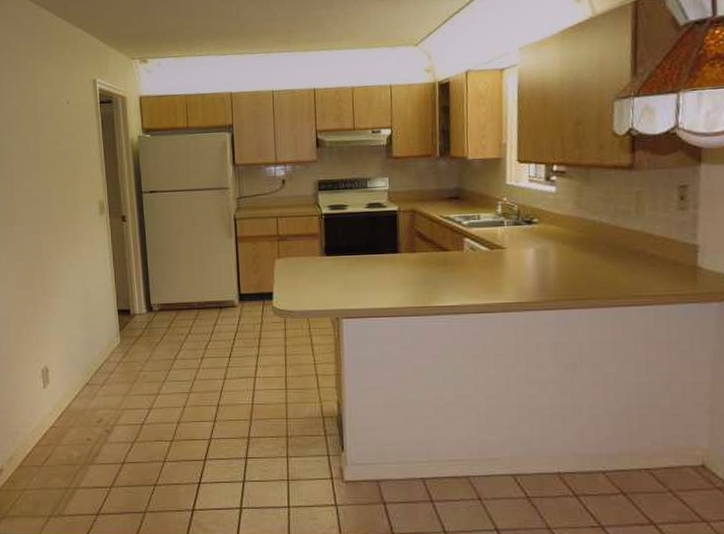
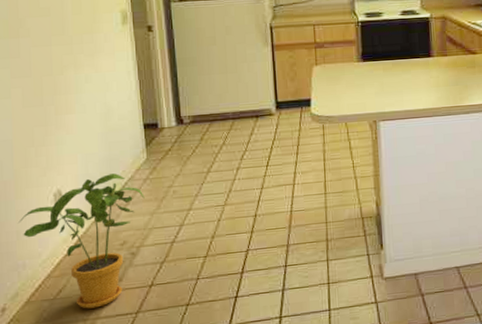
house plant: none [13,355,118,478] -> present [18,173,145,309]

